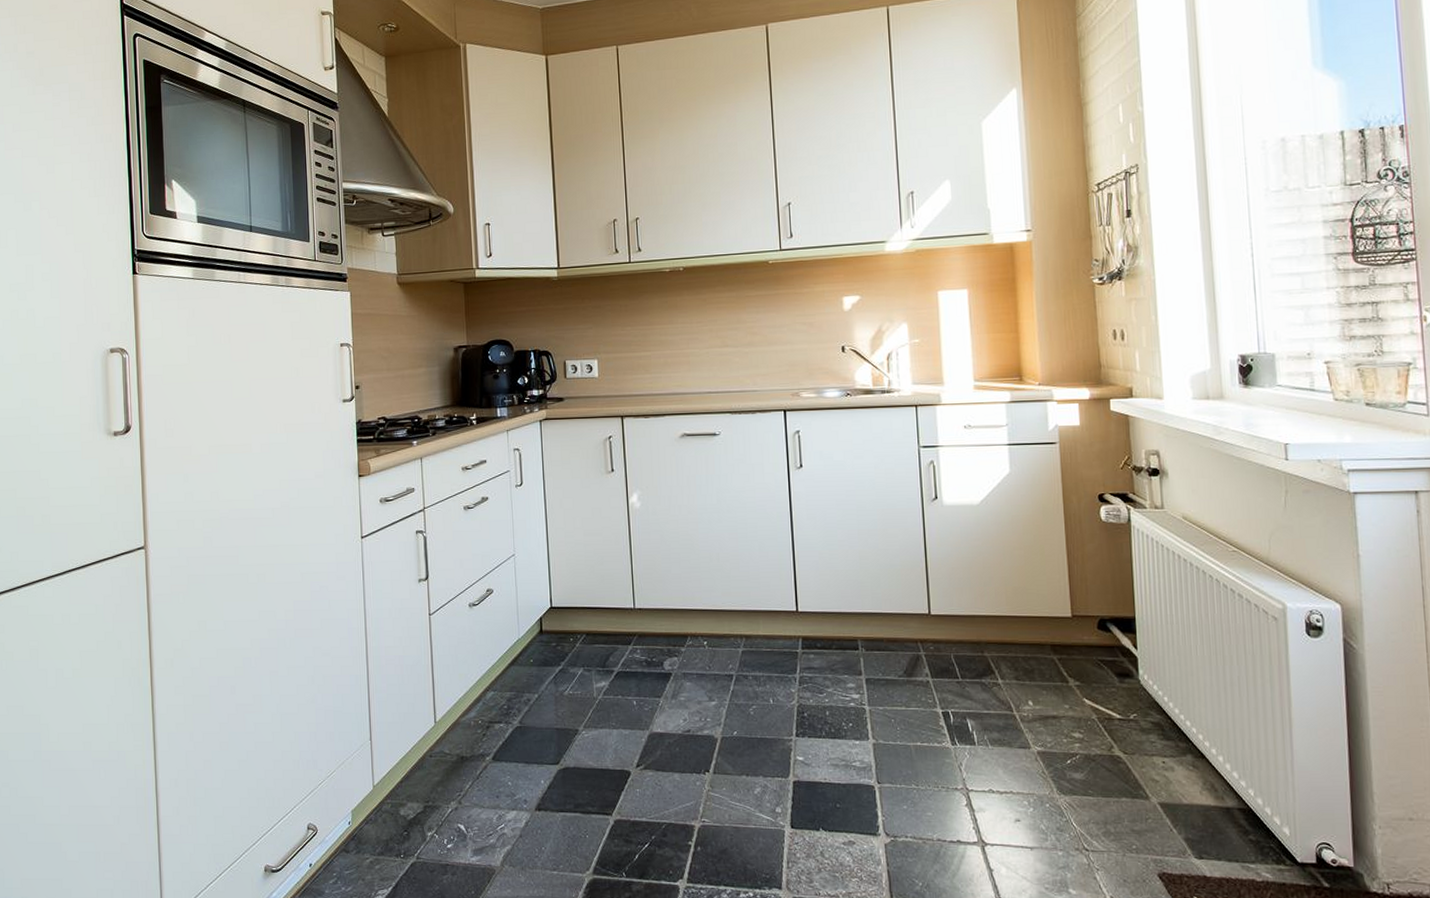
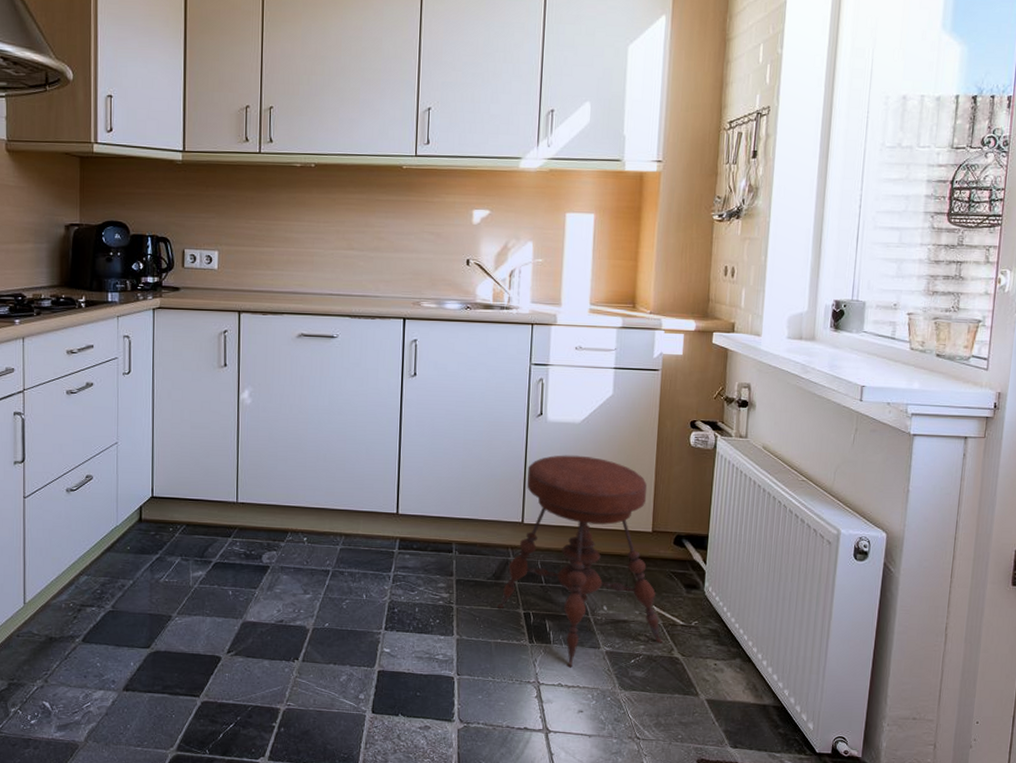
stool: none [913,539,1100,771] -> present [497,455,663,668]

